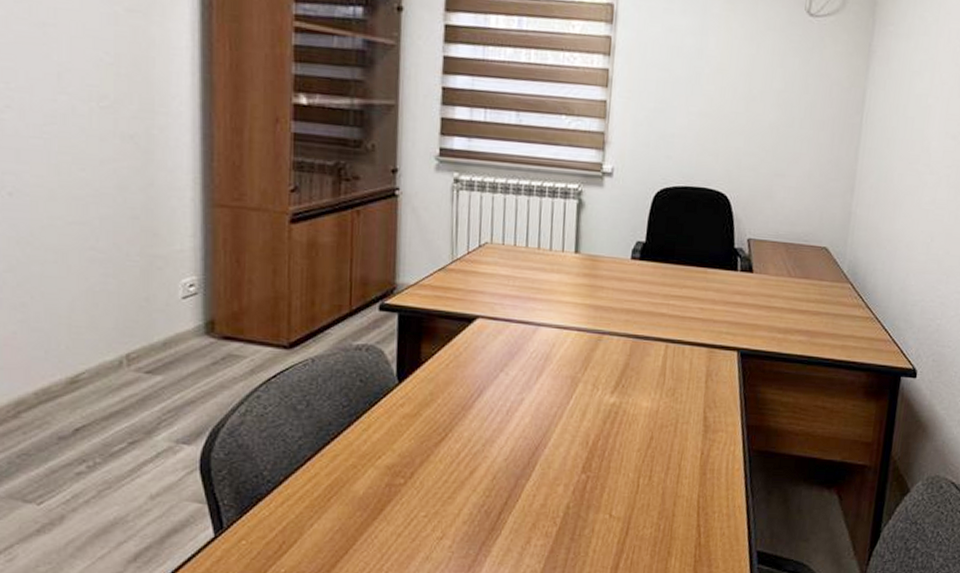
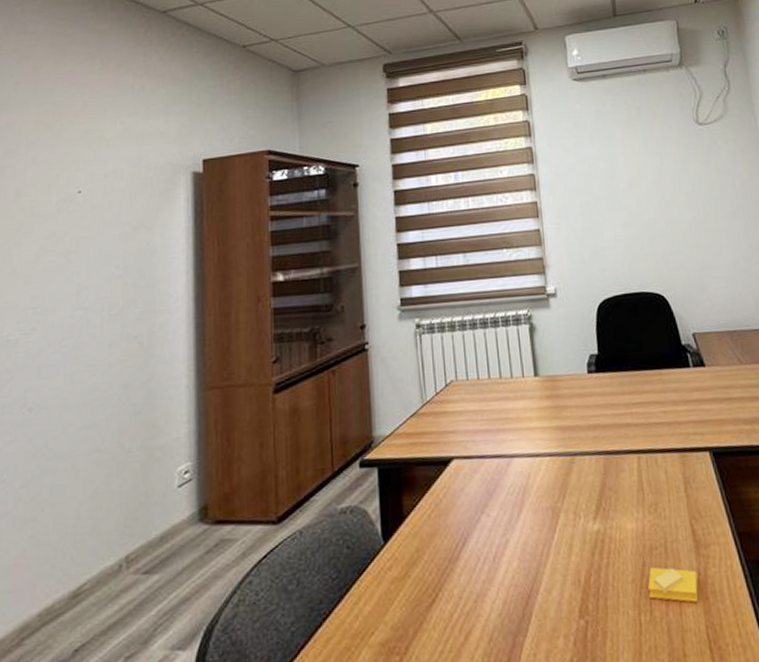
sticky notes: none [651,441,701,475] -> present [648,567,699,603]

